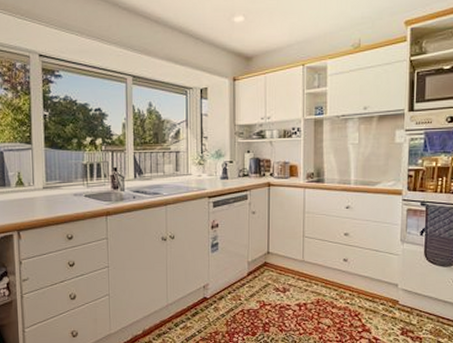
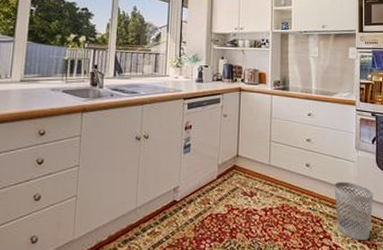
wastebasket: none [375,275,420,334] -> present [334,181,374,241]

